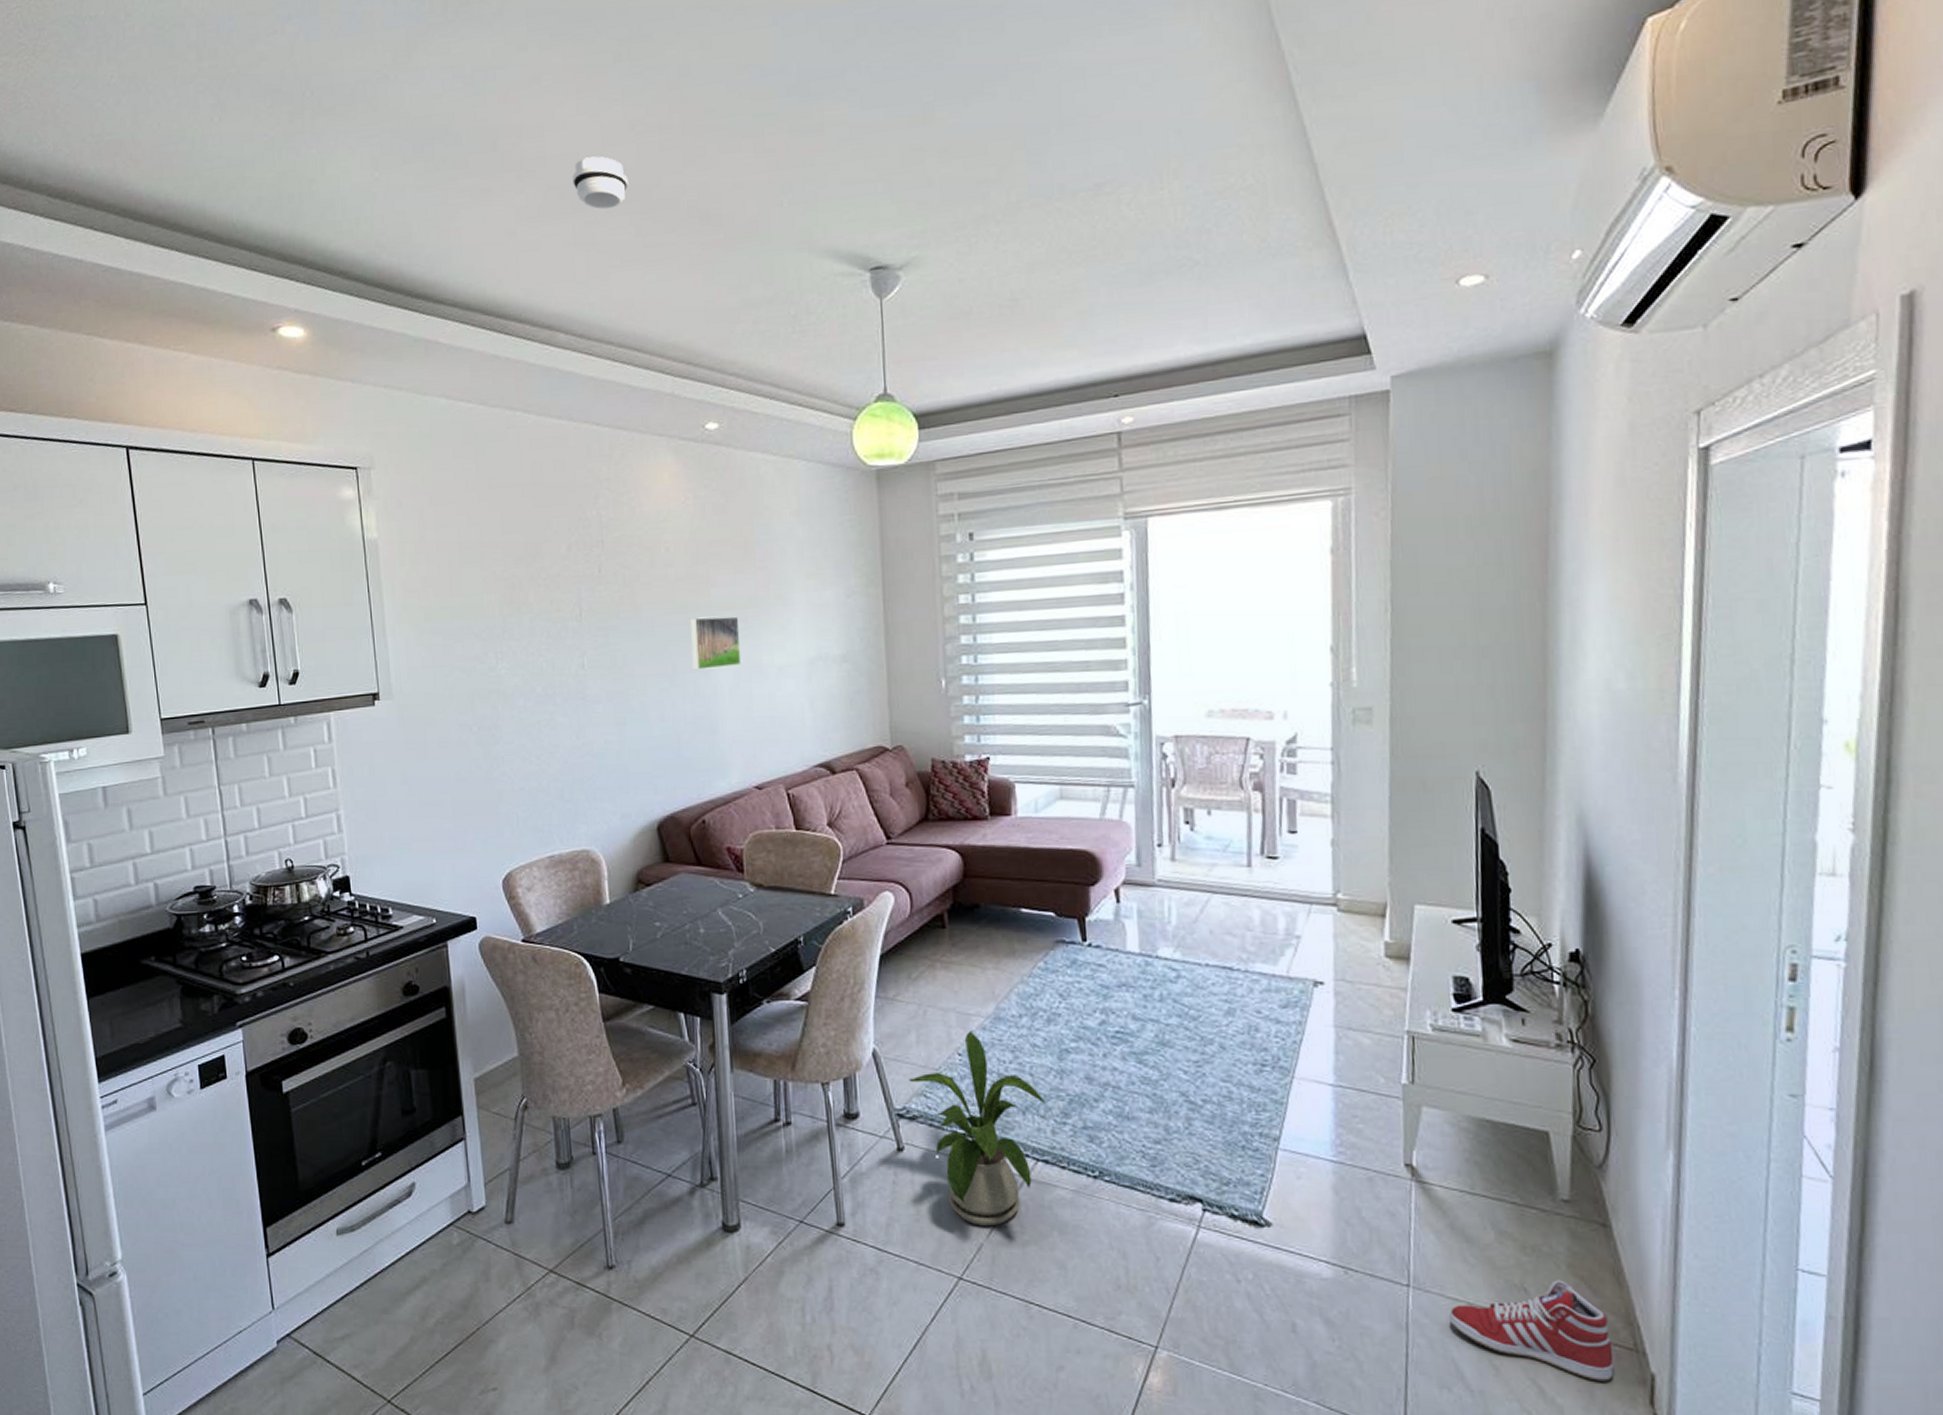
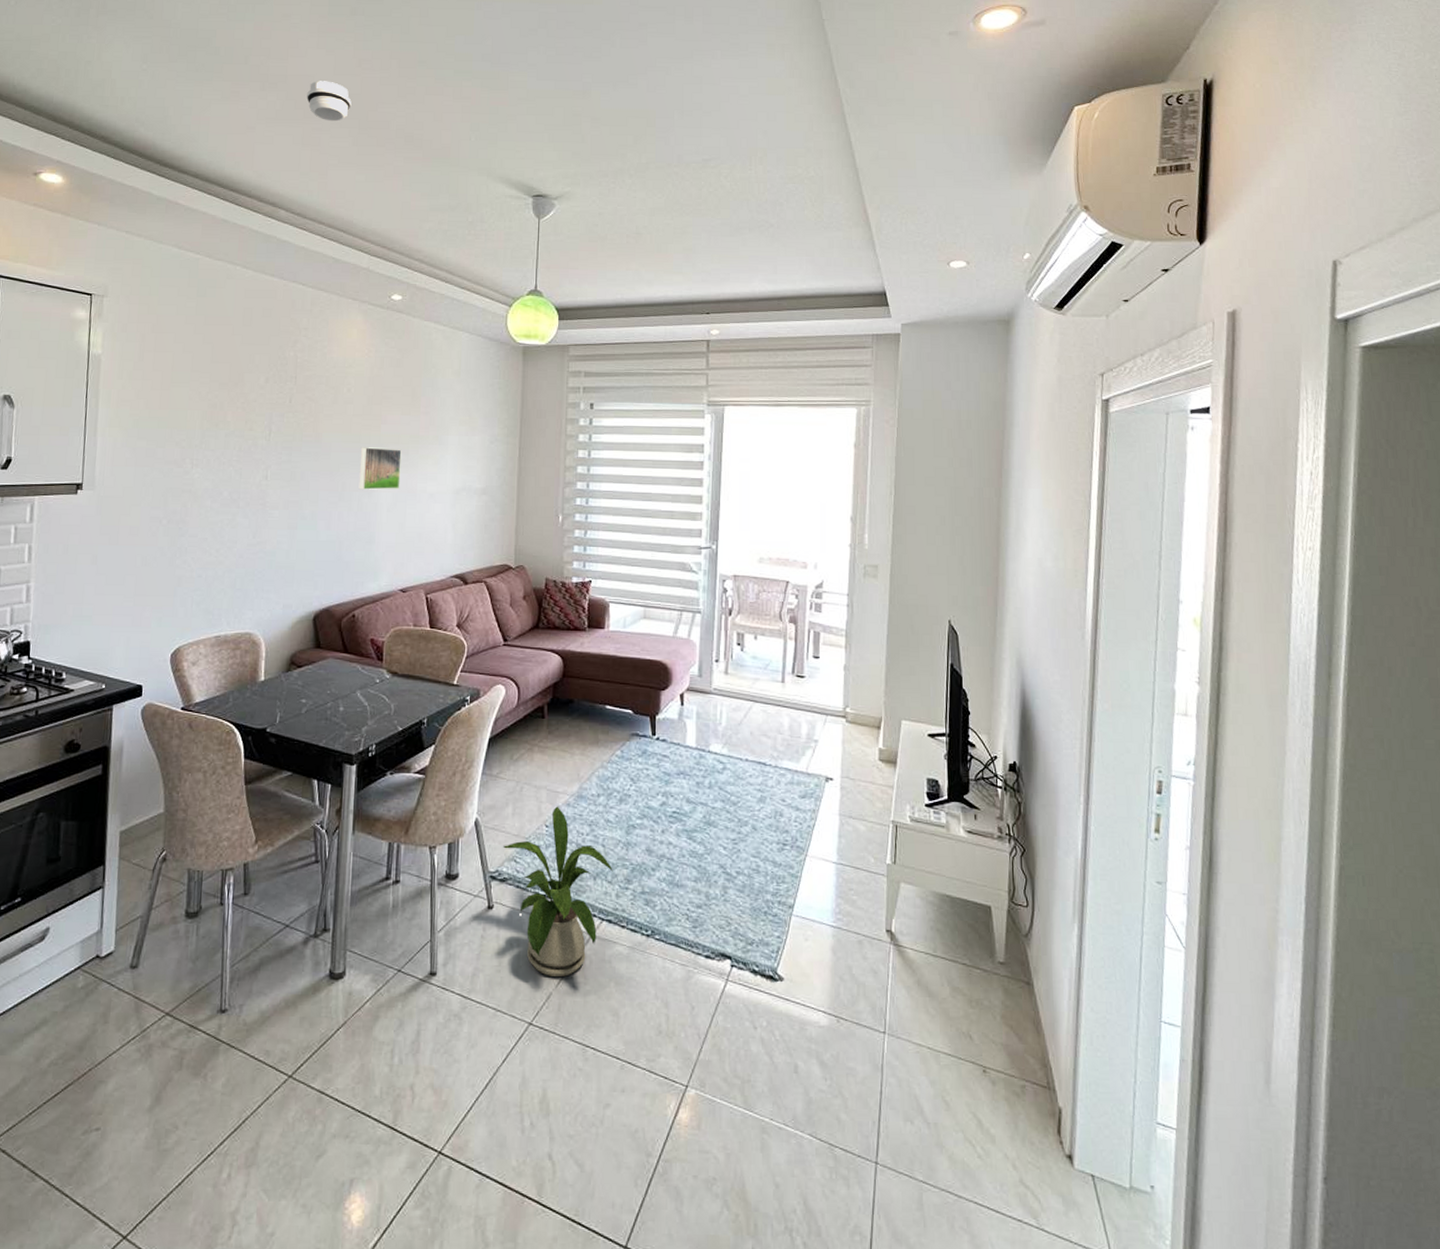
sneaker: present [1448,1280,1614,1382] -> none [913,1028,1033,1115]

